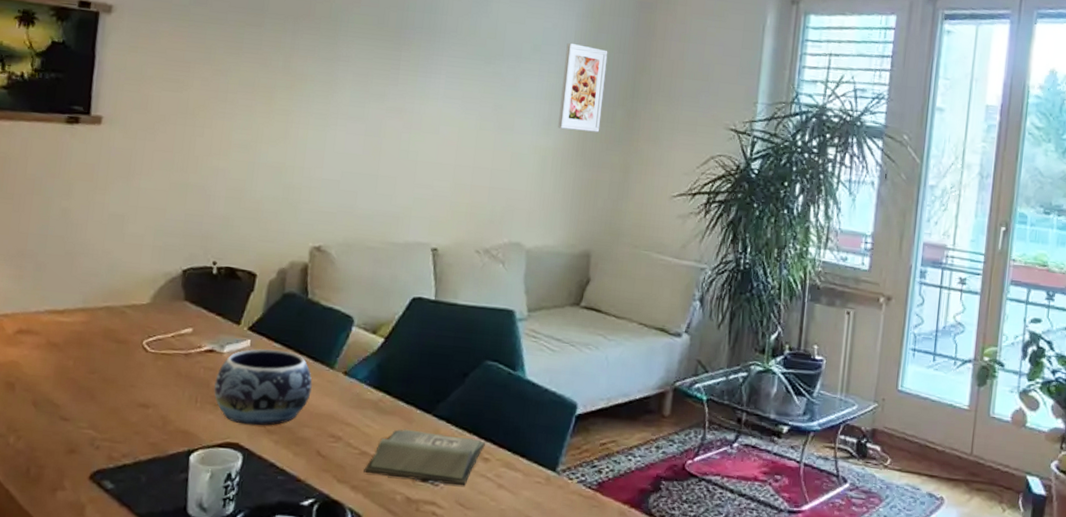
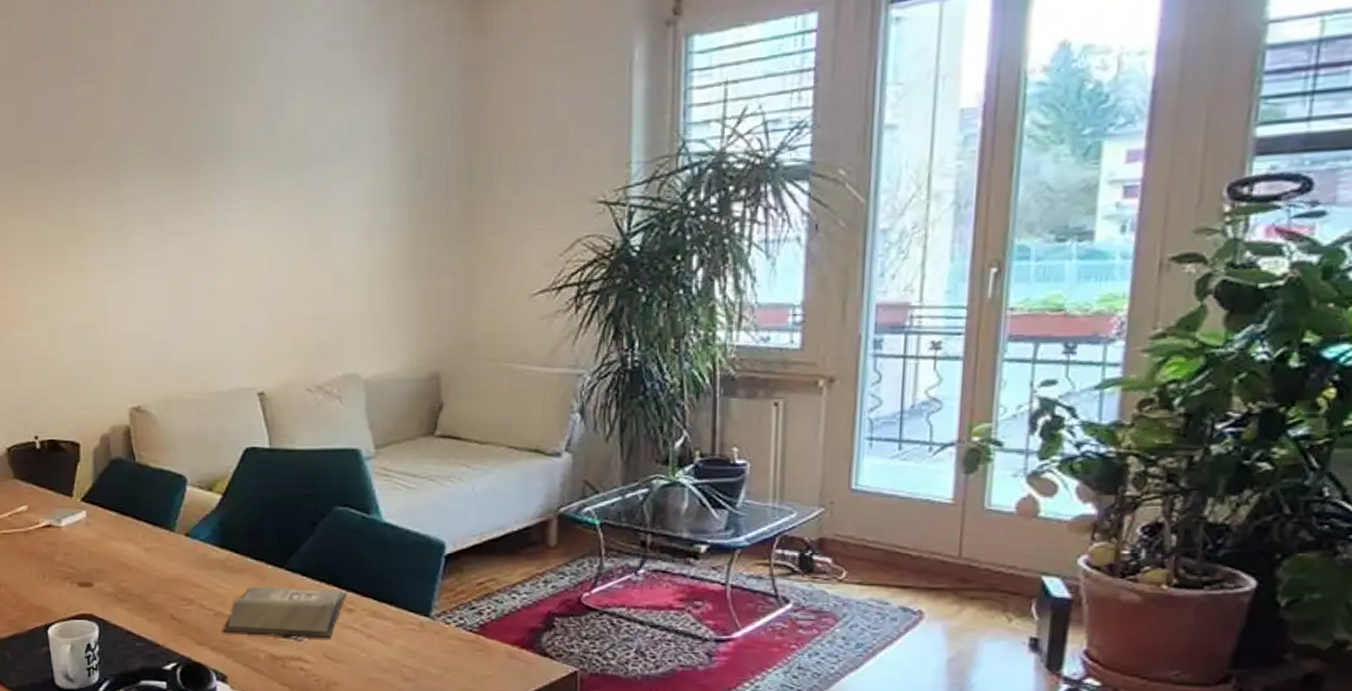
decorative bowl: present [214,349,313,426] -> none [58,518,155,595]
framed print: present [558,42,608,132] -> none [380,131,433,236]

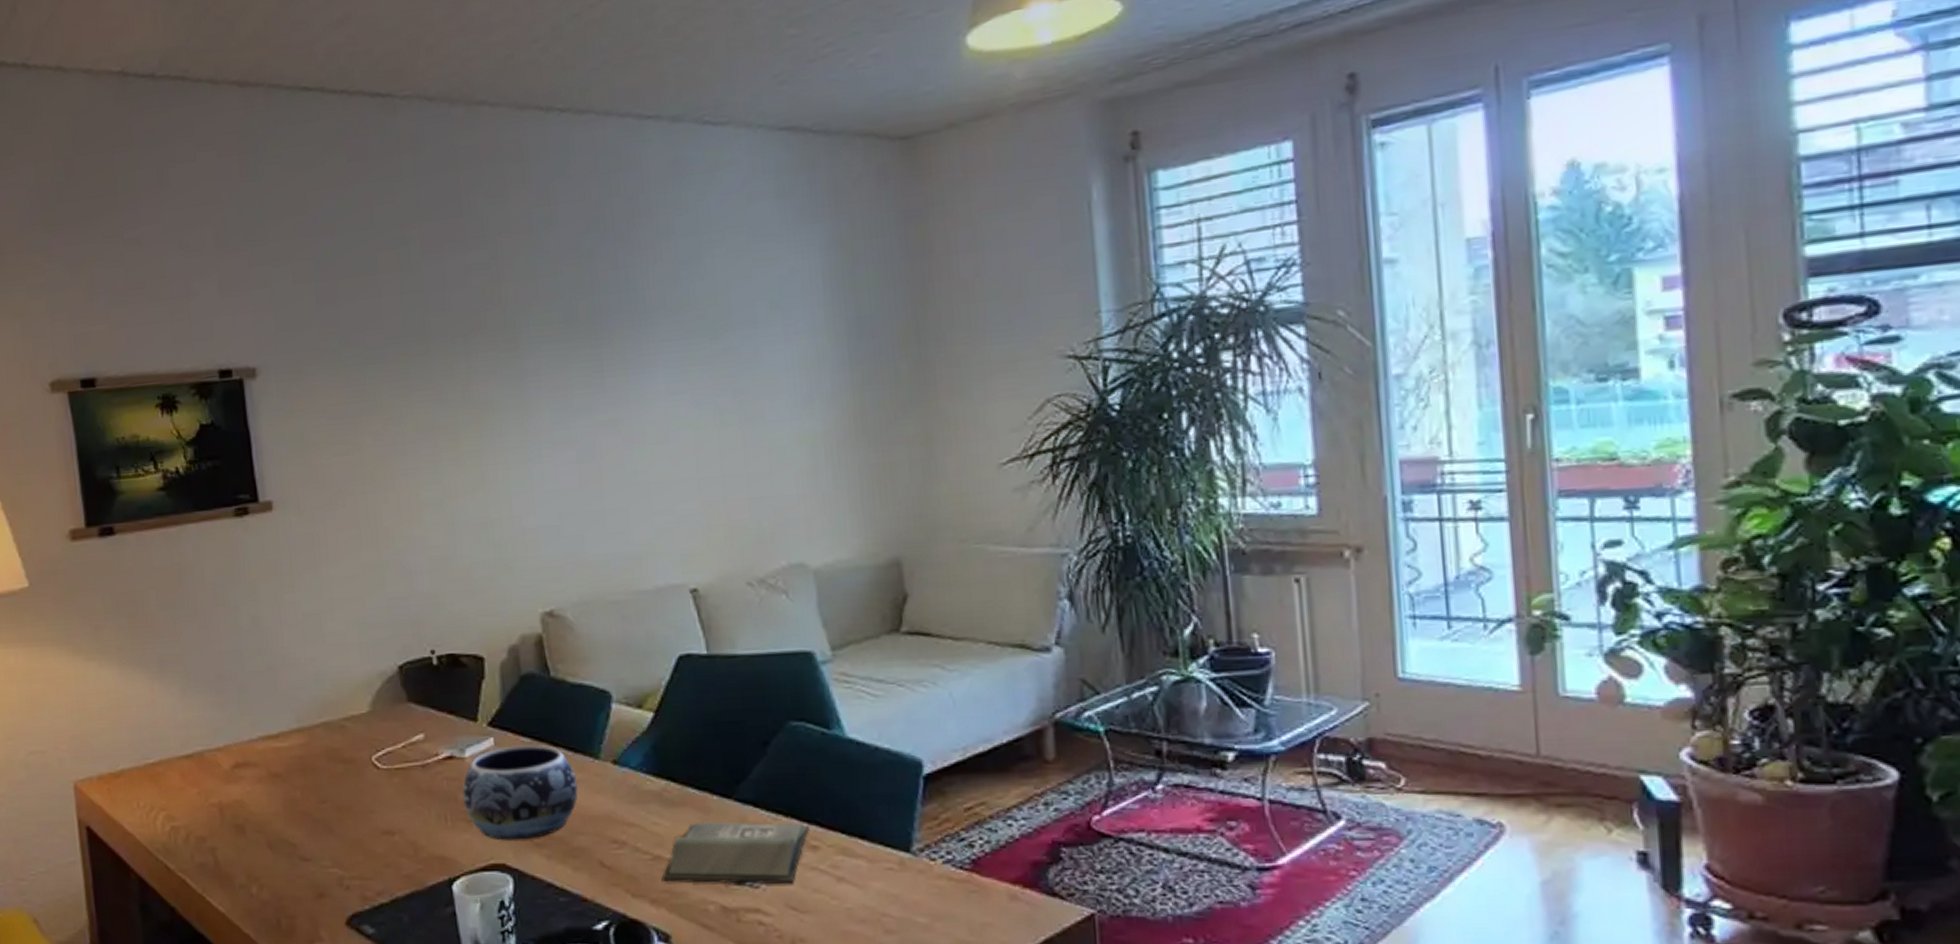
decorative bowl: none [58,518,155,595] -> present [462,744,578,840]

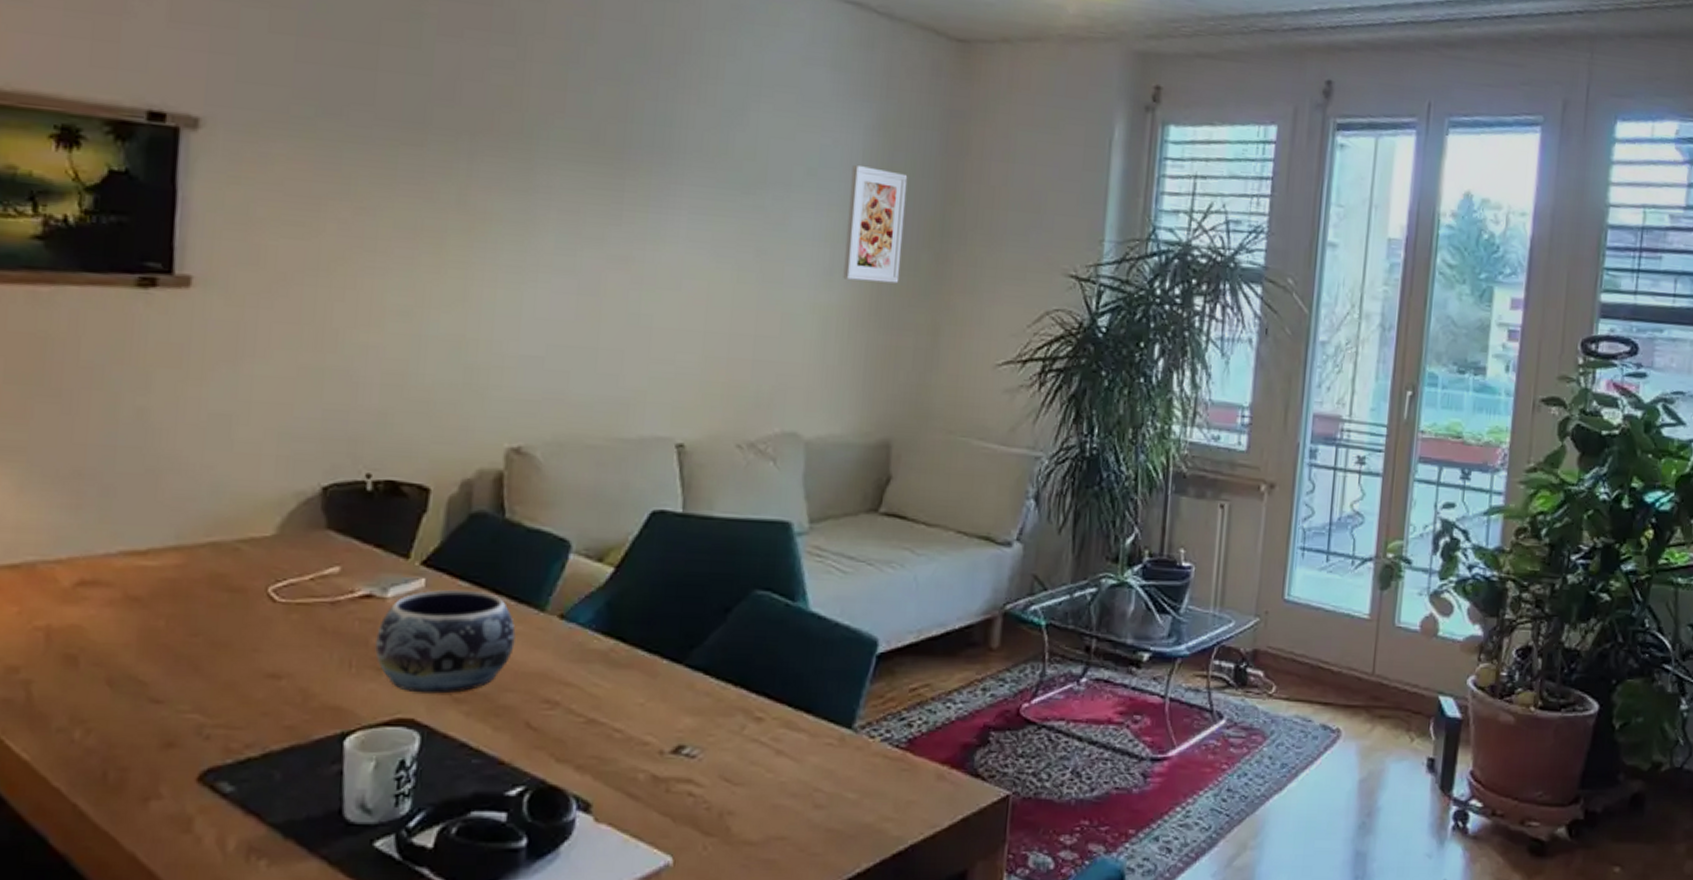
hardback book: present [661,821,809,885] -> none [592,686,757,756]
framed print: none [813,286,882,404] -> present [843,164,908,284]

